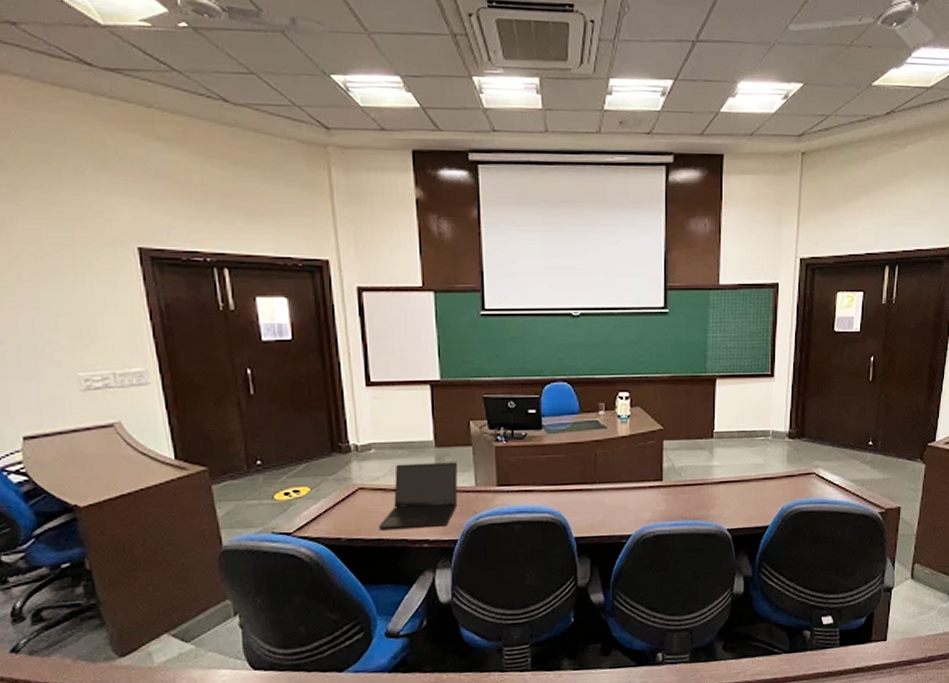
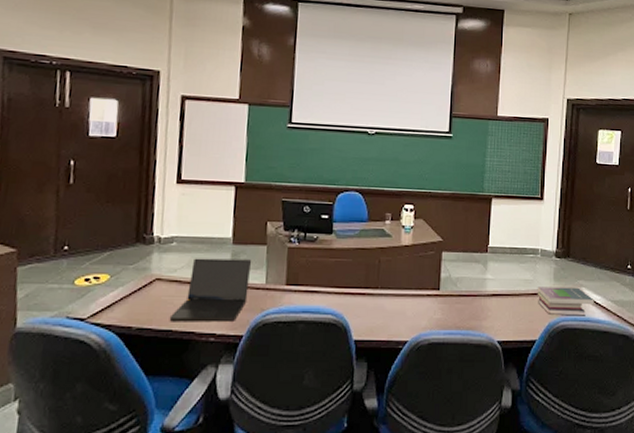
books: none [768,469,832,500] -> present [537,286,594,316]

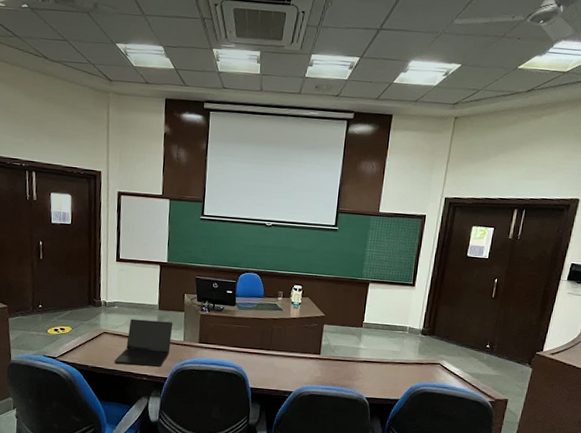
books: present [537,286,594,316] -> none [402,357,453,384]

